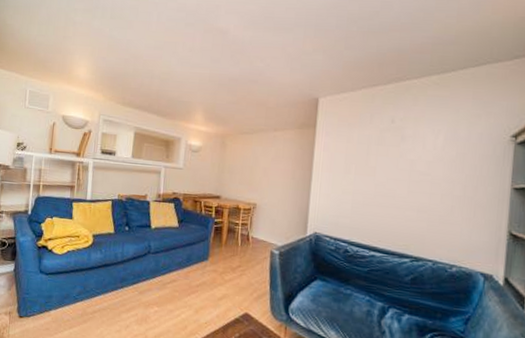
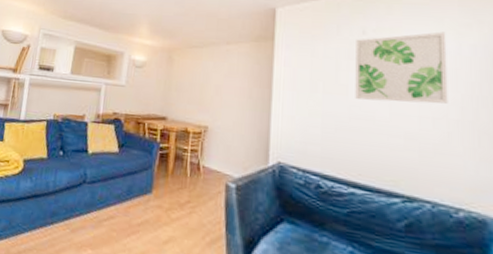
wall art: none [381,121,460,183] -> present [355,31,448,104]

